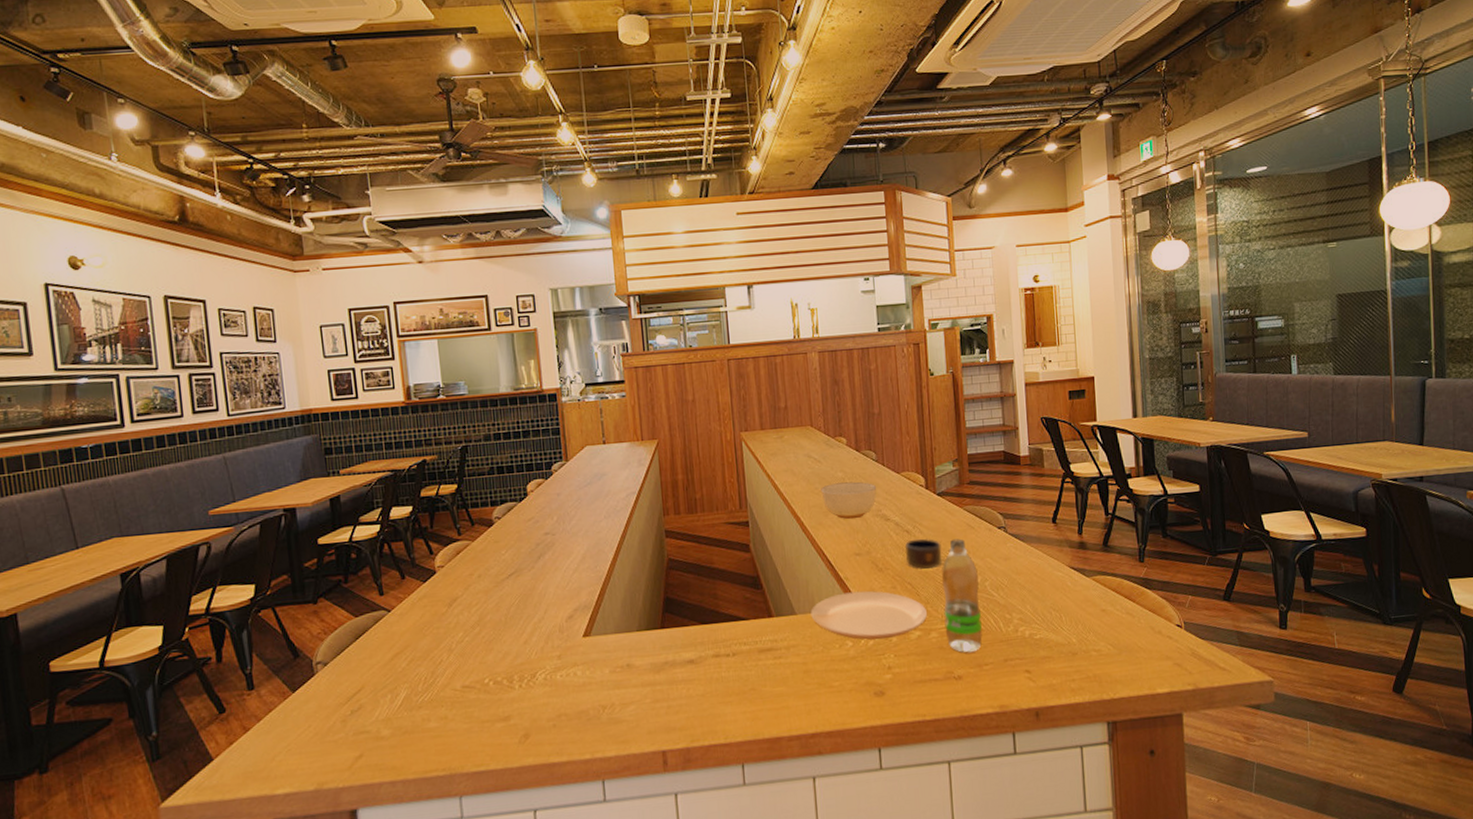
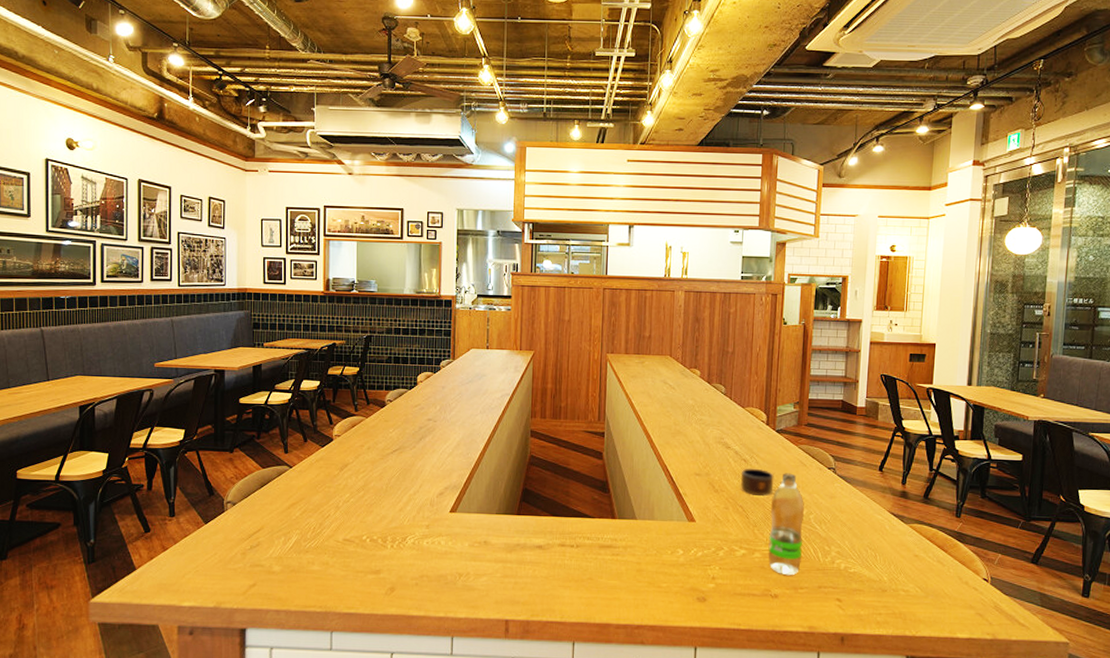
plate: present [810,591,928,640] -> none [649,506,754,553]
bowl: present [821,481,877,520] -> none [672,409,723,443]

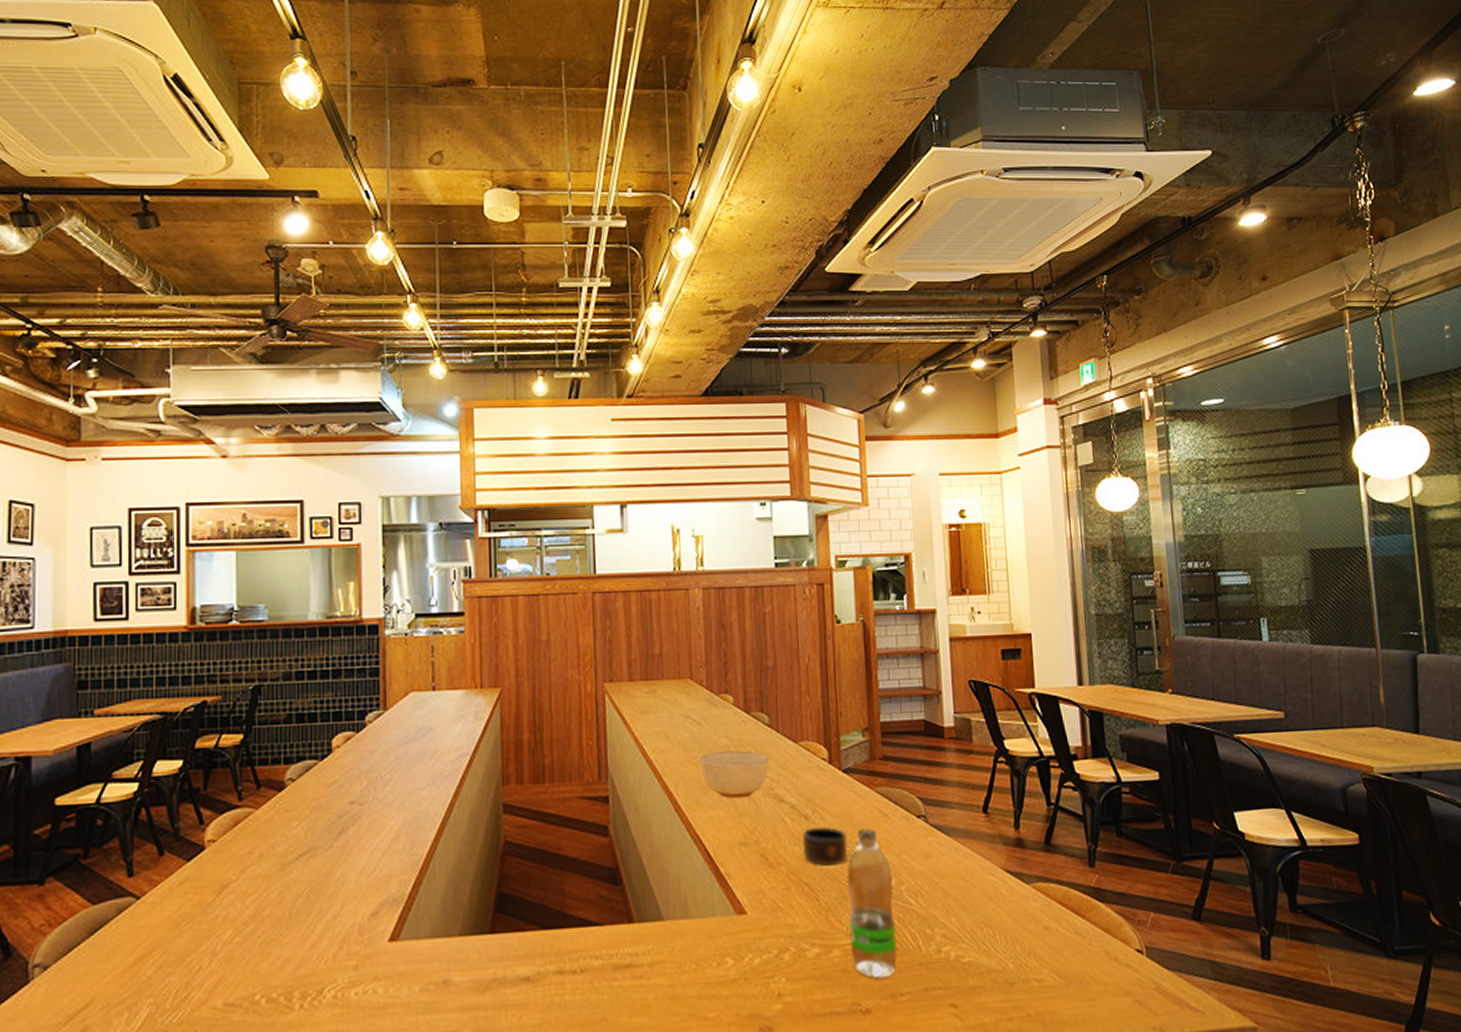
bowl: none [672,409,723,443] -> present [700,751,769,799]

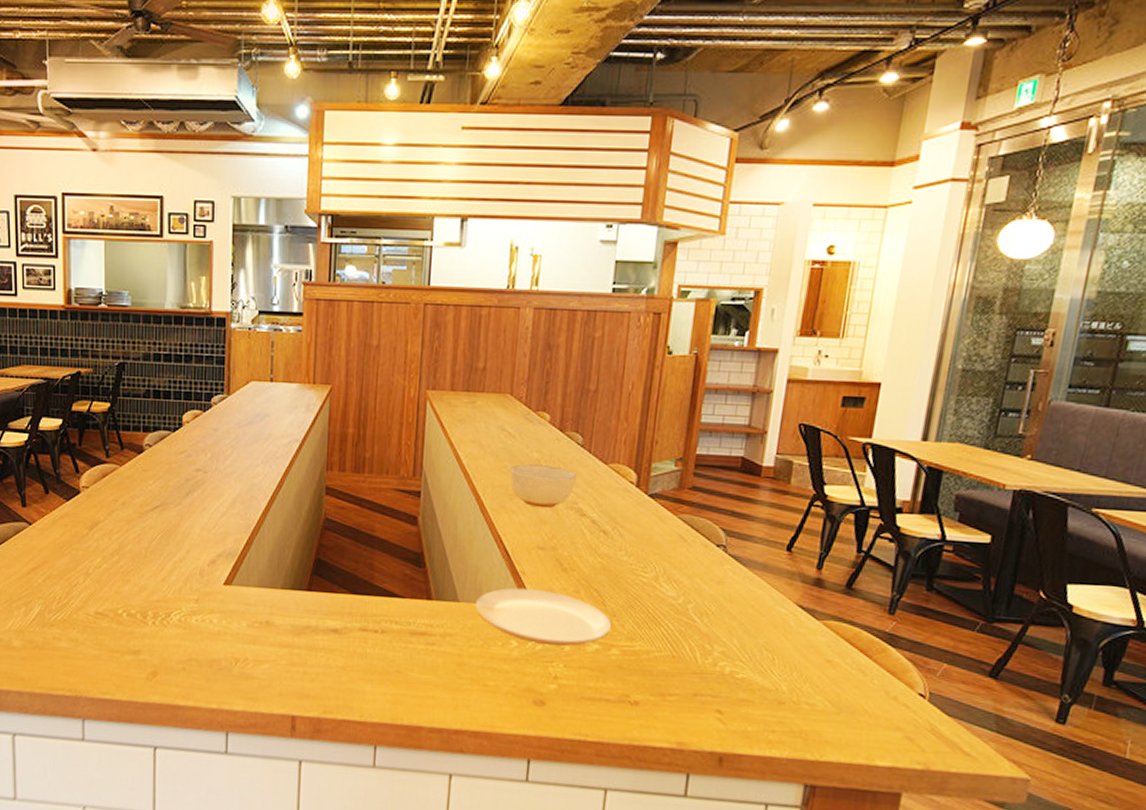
plate: none [682,892,829,958] -> present [475,587,612,646]
mug: present [802,826,848,866] -> none [597,541,643,578]
bottle: present [846,828,897,979] -> none [628,549,681,679]

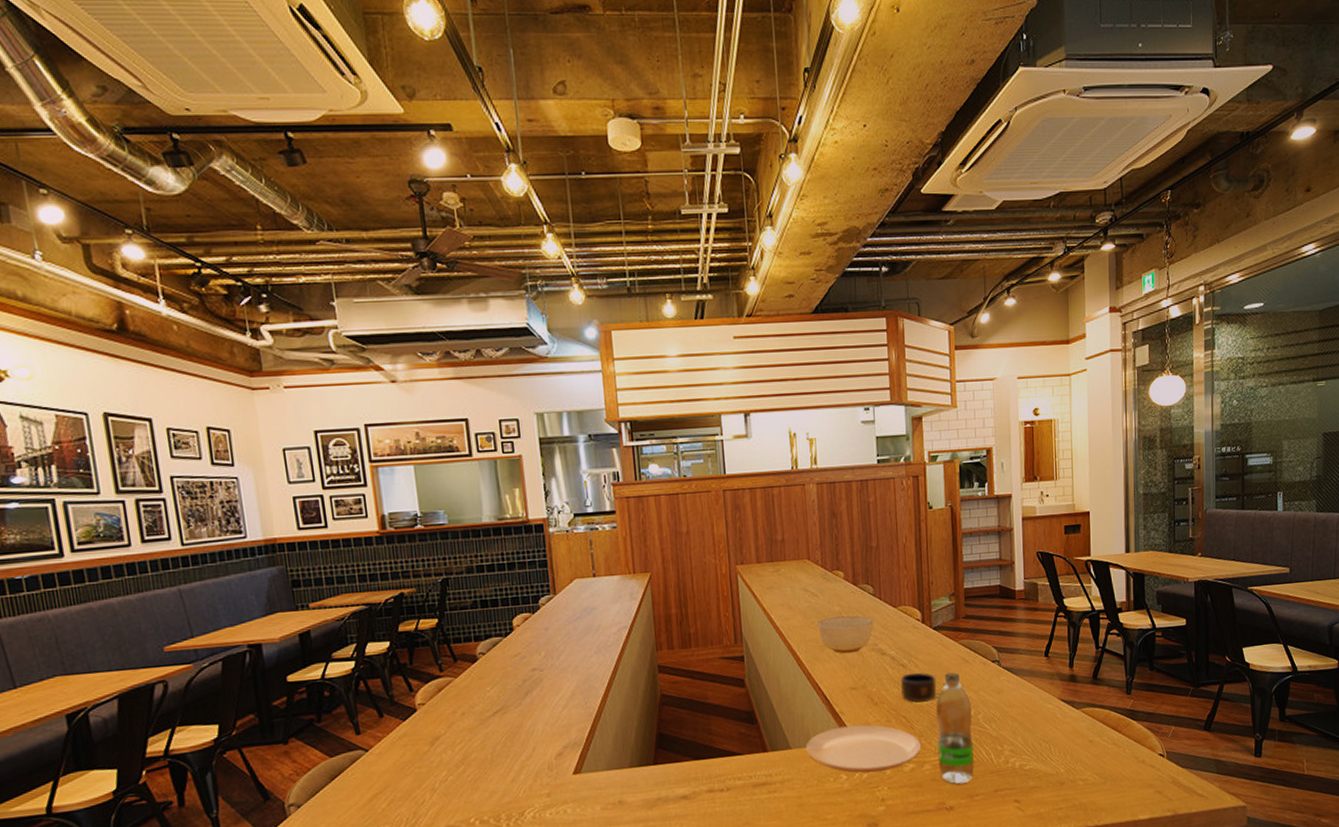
mug: none [597,541,643,578] -> present [900,672,937,703]
bottle: none [628,549,681,679] -> present [935,672,974,784]

